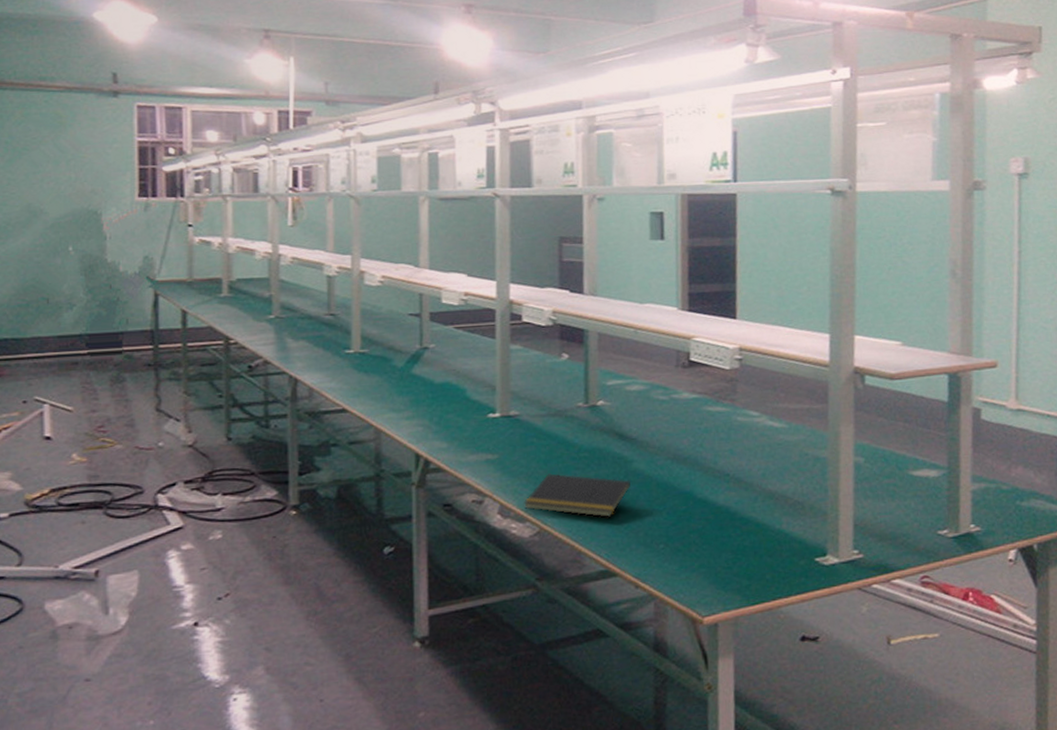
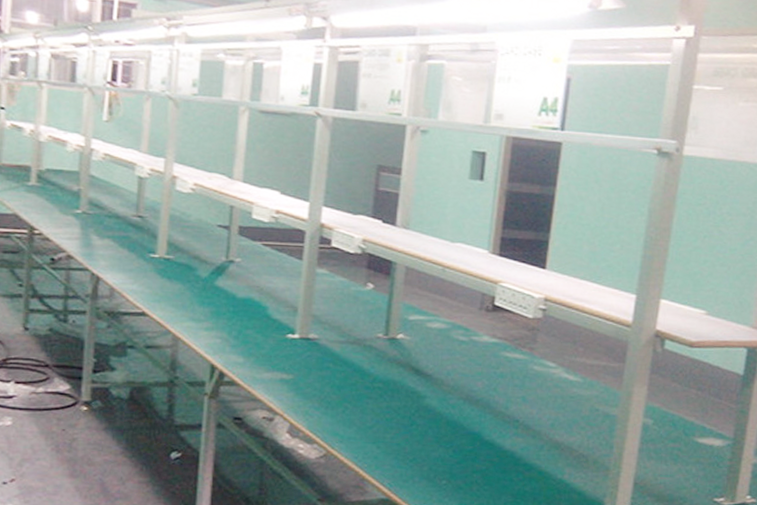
notepad: present [524,473,630,517] -> none [313,399,421,448]

